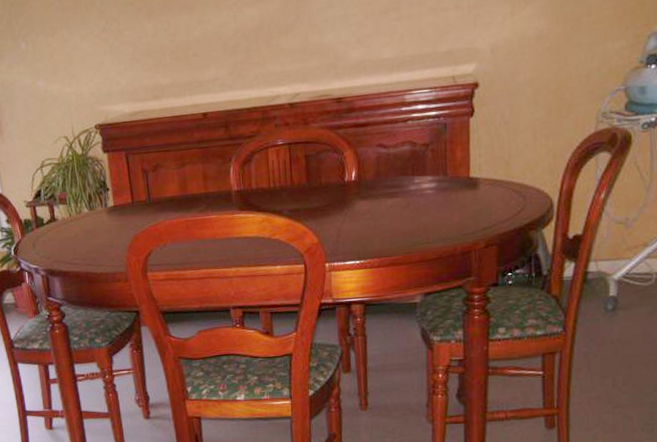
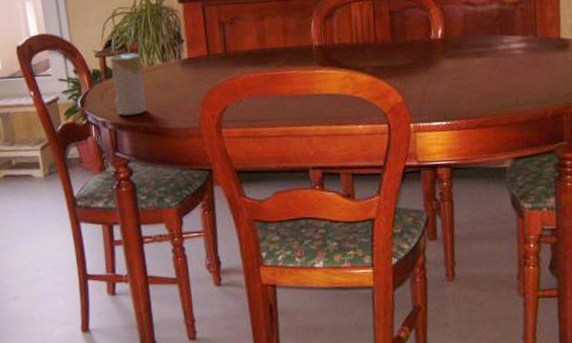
candle: none [40,202,76,262] -> present [110,53,147,116]

